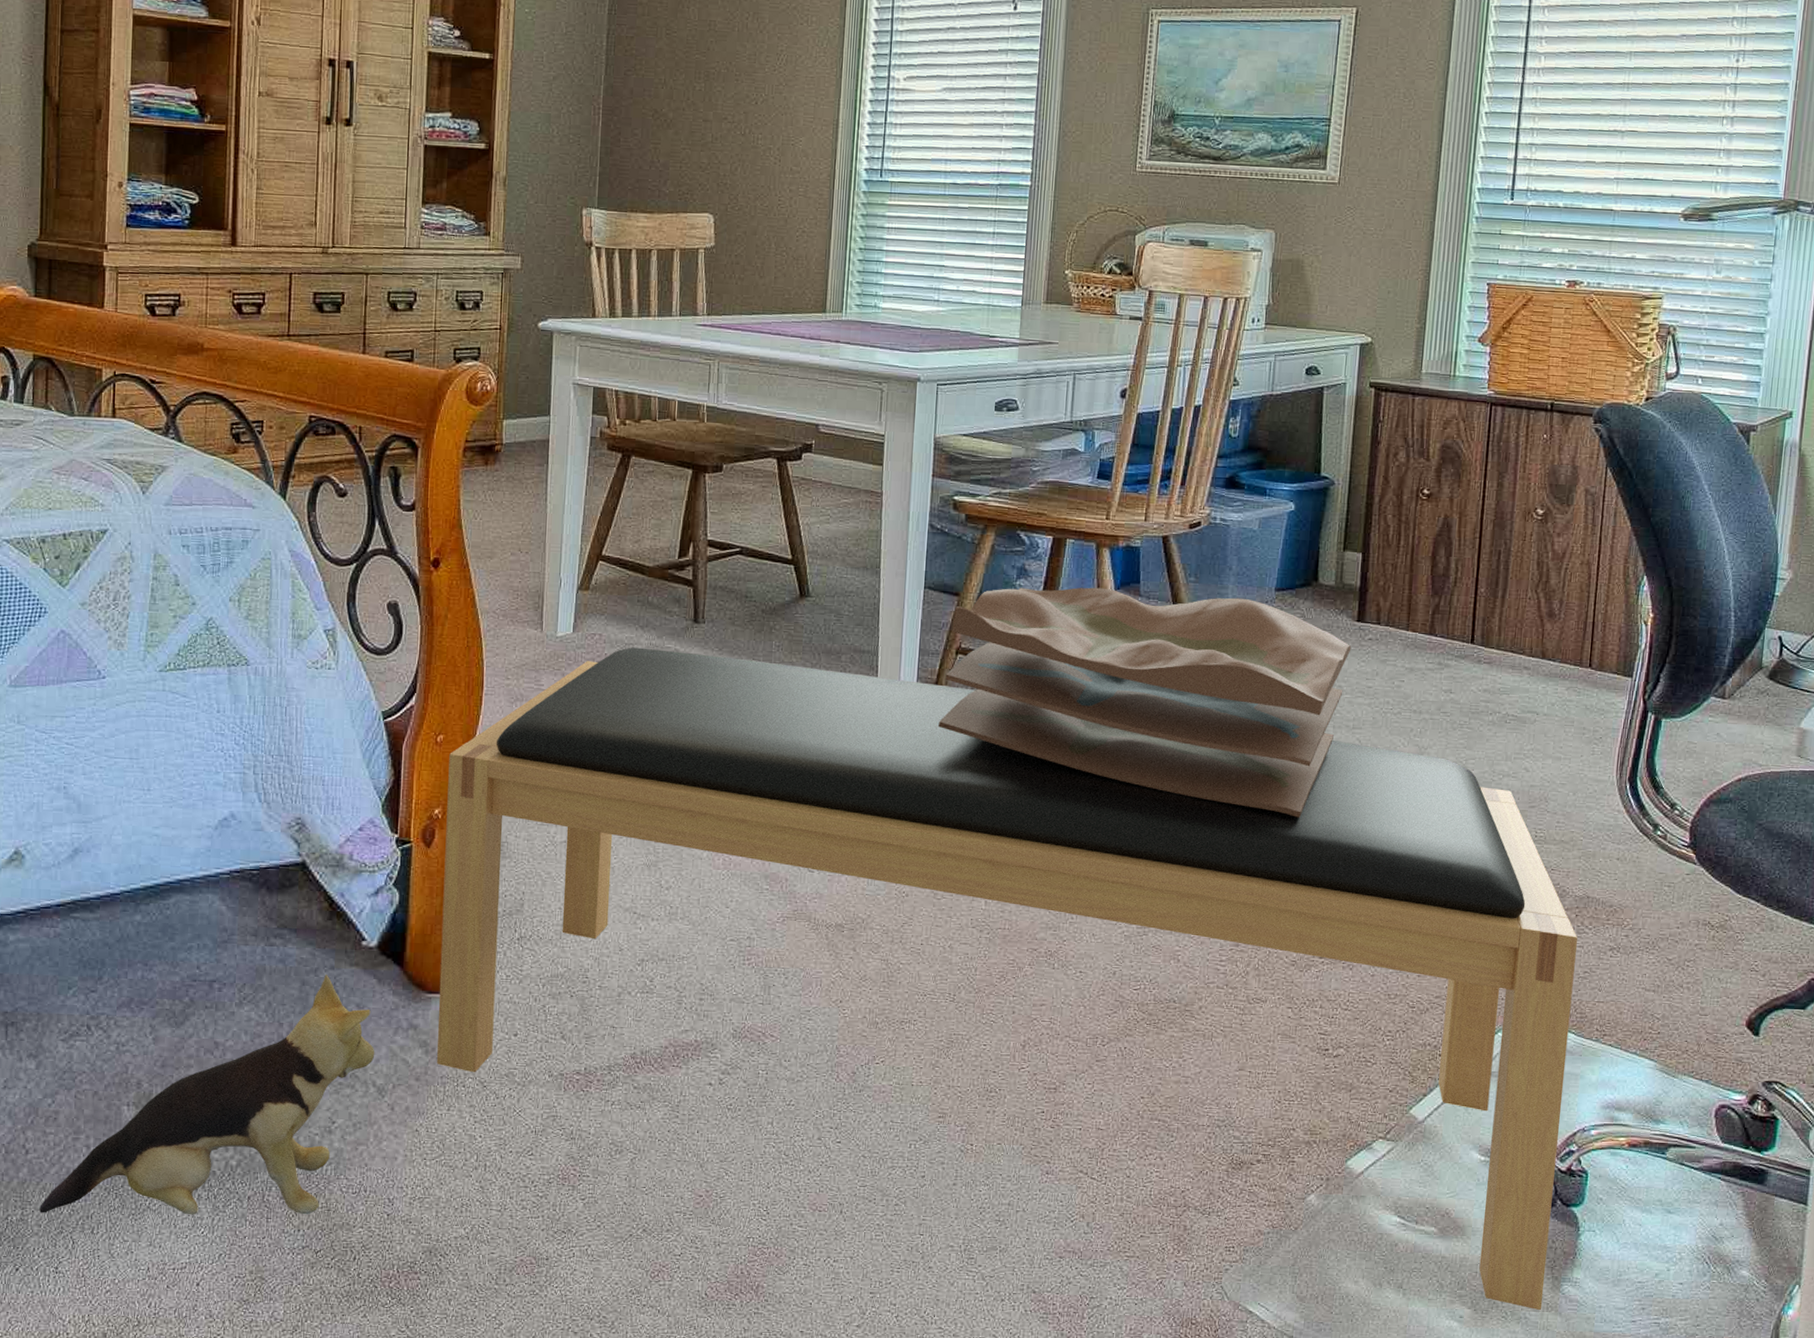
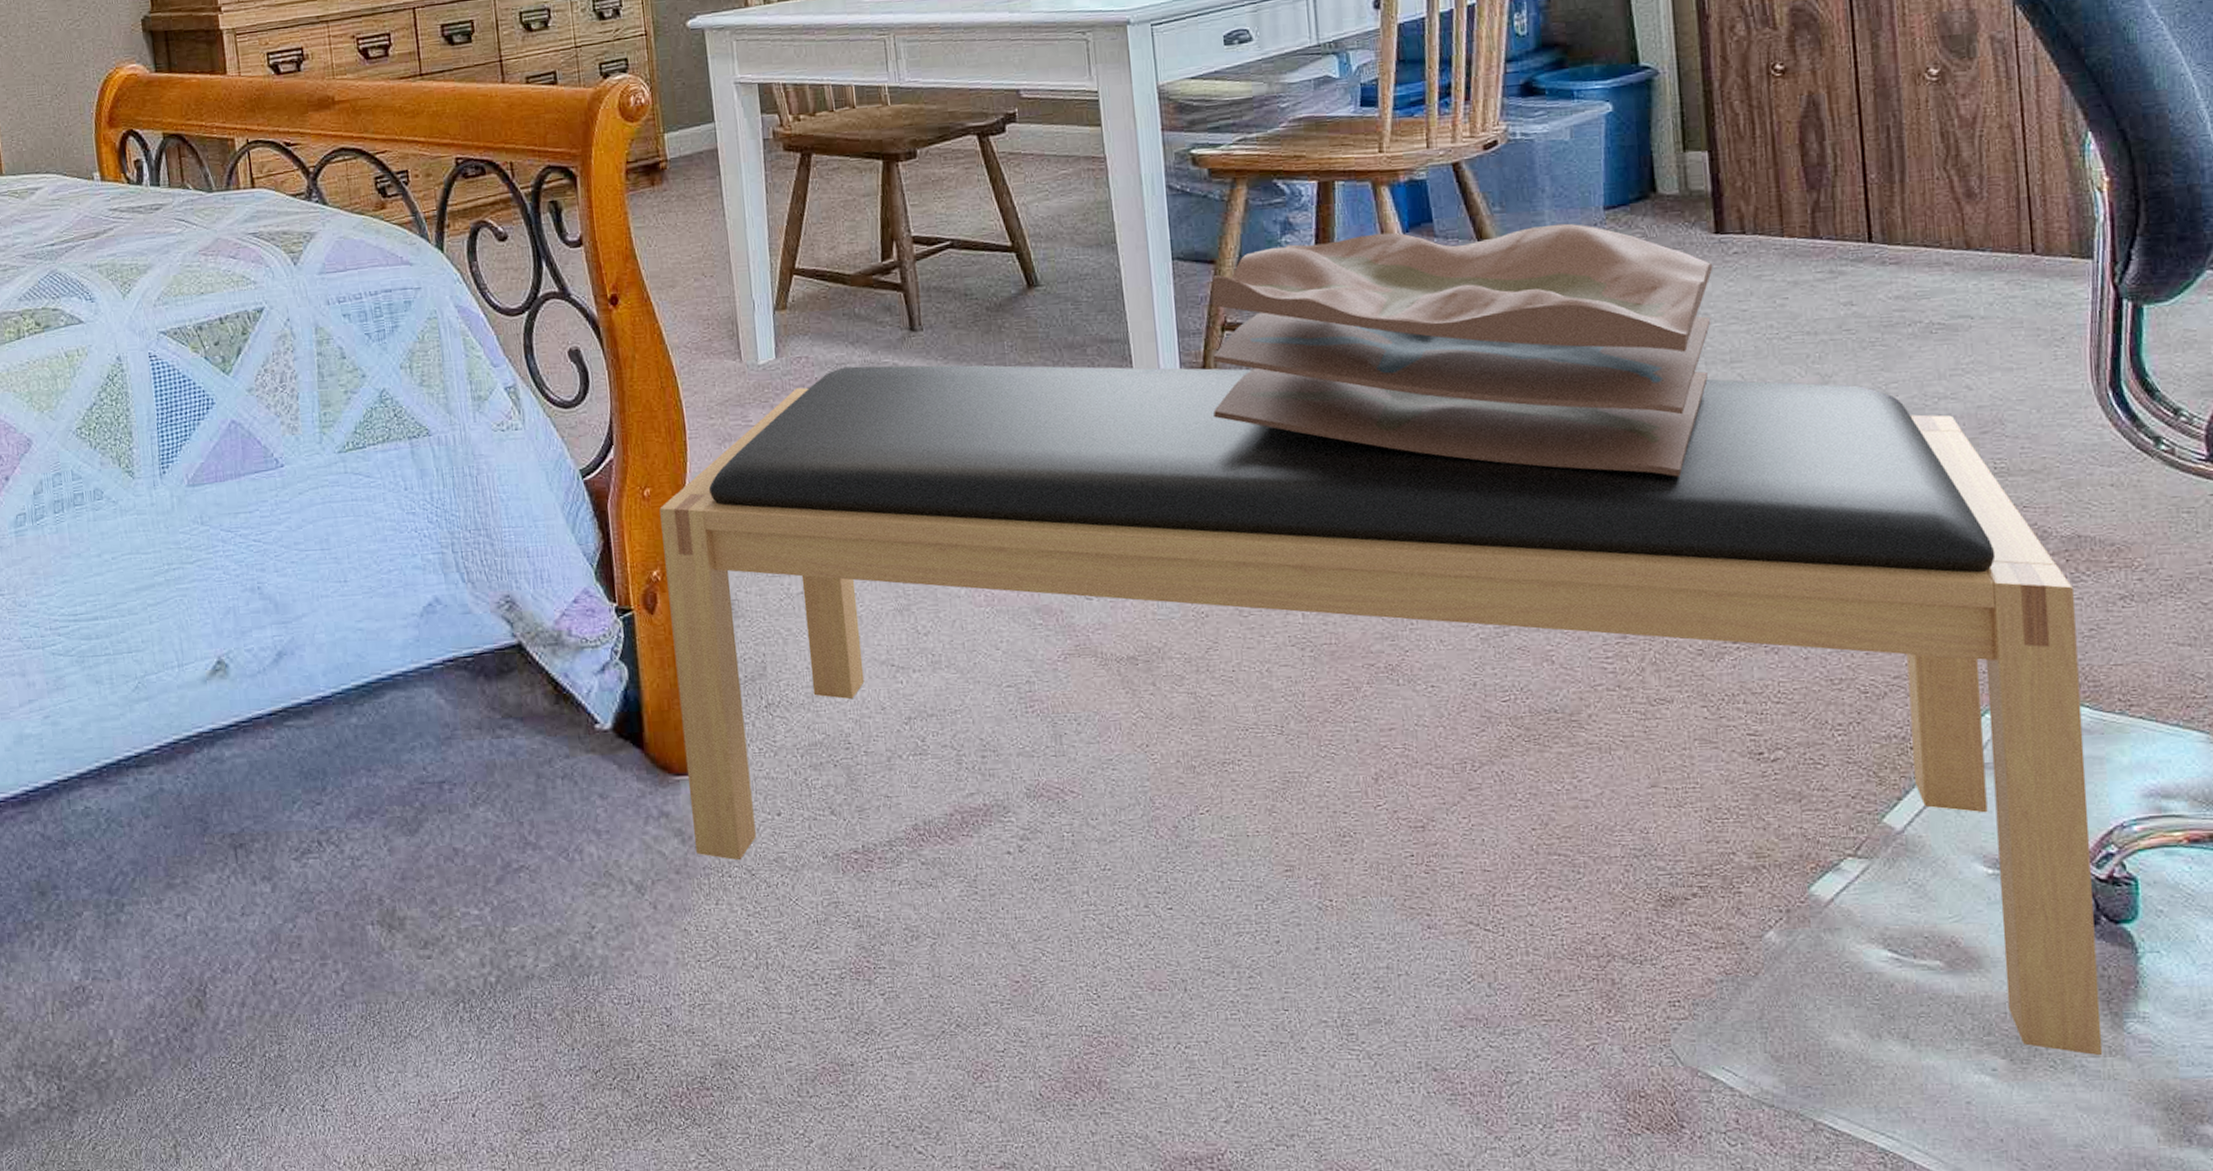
plush toy: present [39,974,375,1215] -> none [296,764,627,1048]

